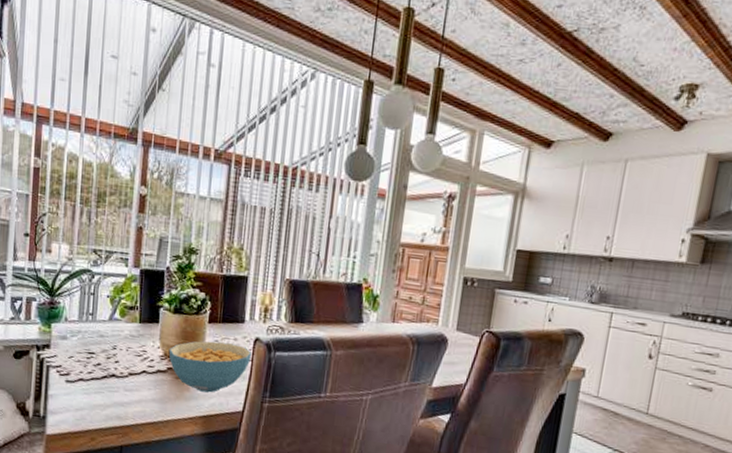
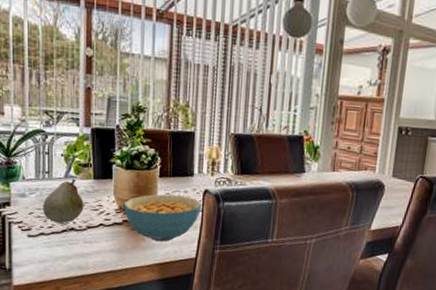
fruit: none [84,322,127,369] -> present [43,179,84,223]

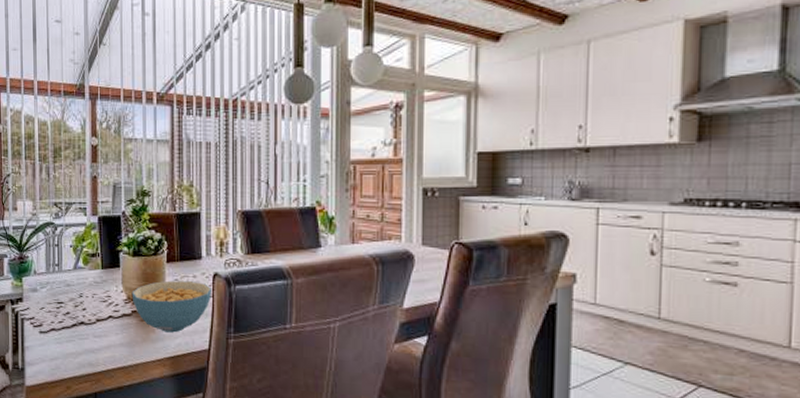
fruit: present [43,179,84,223] -> none [54,270,93,317]

